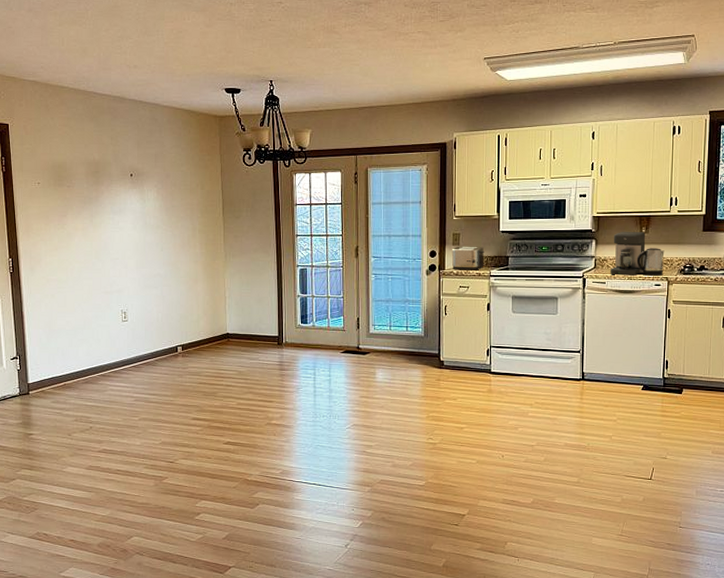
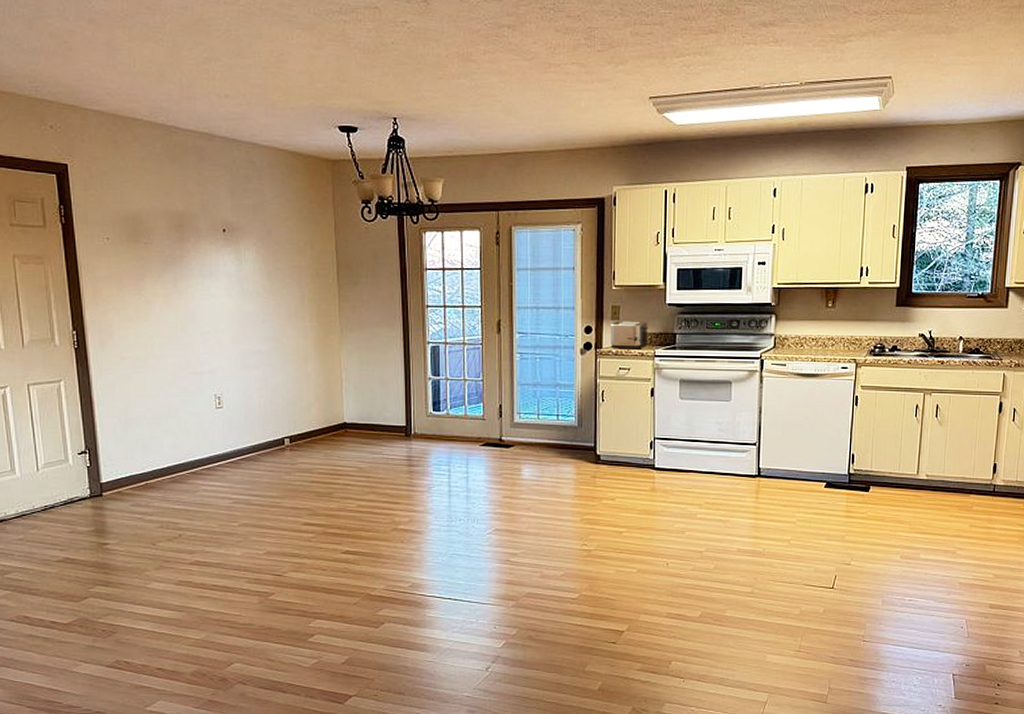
coffee maker: present [610,231,646,277] -> none [792,305,832,358]
kettle: present [636,248,665,277] -> none [821,325,853,359]

